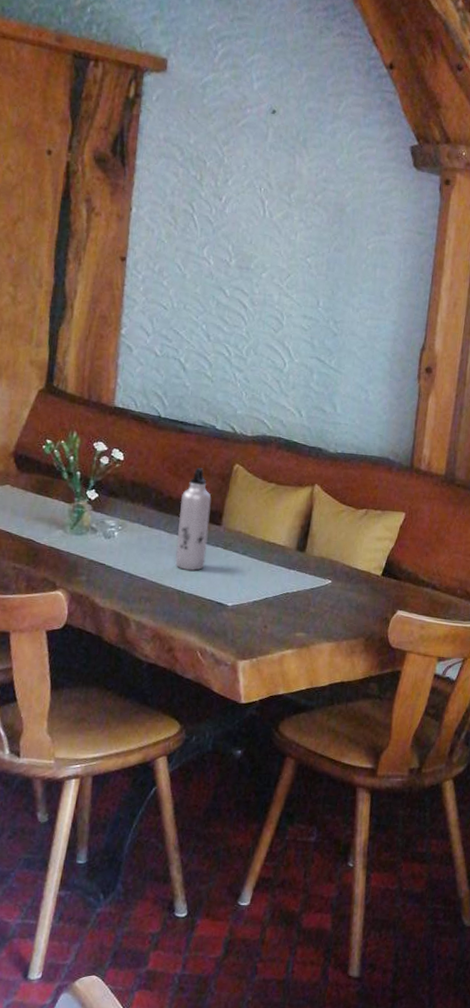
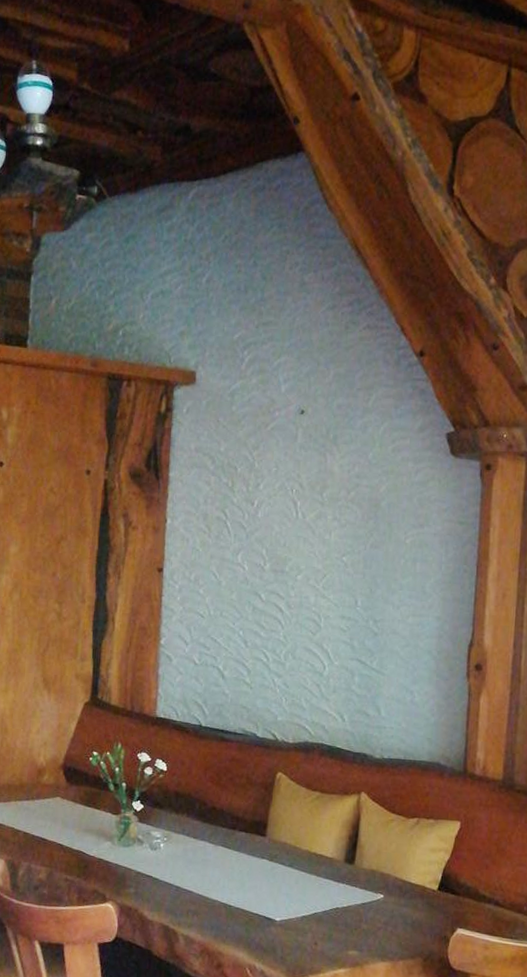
water bottle: present [175,468,212,571] -> none [221,777,255,884]

